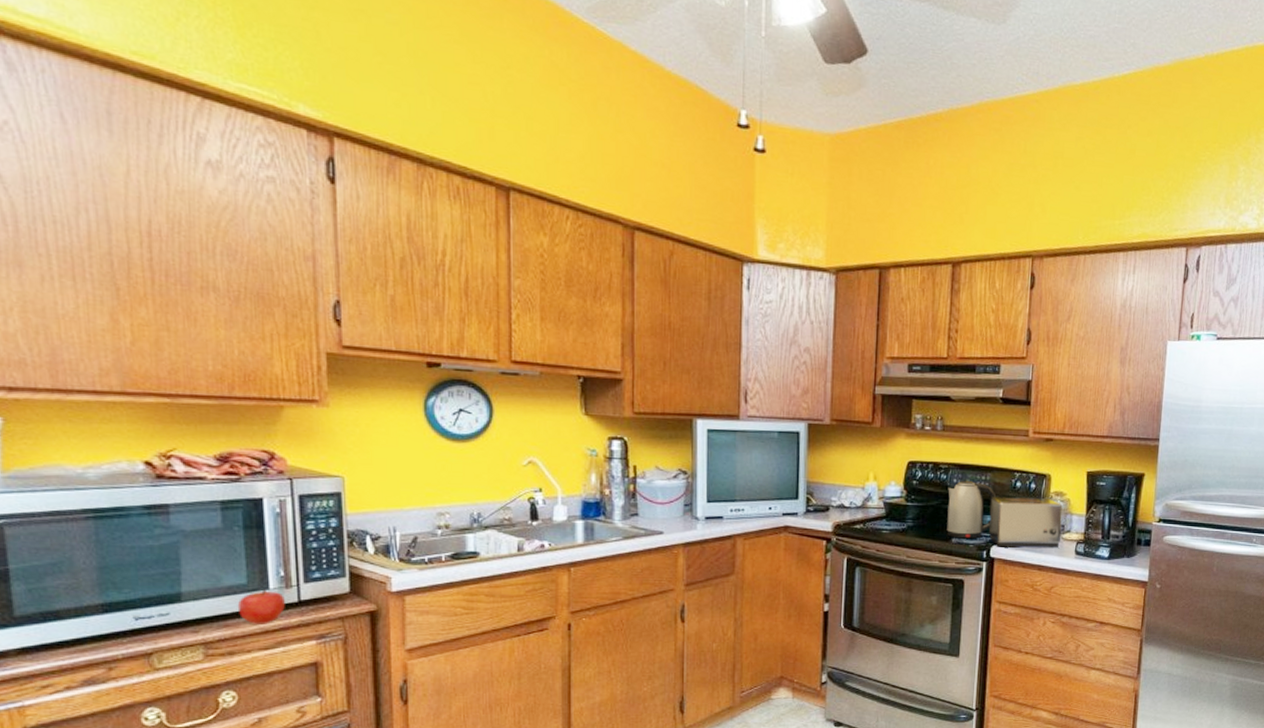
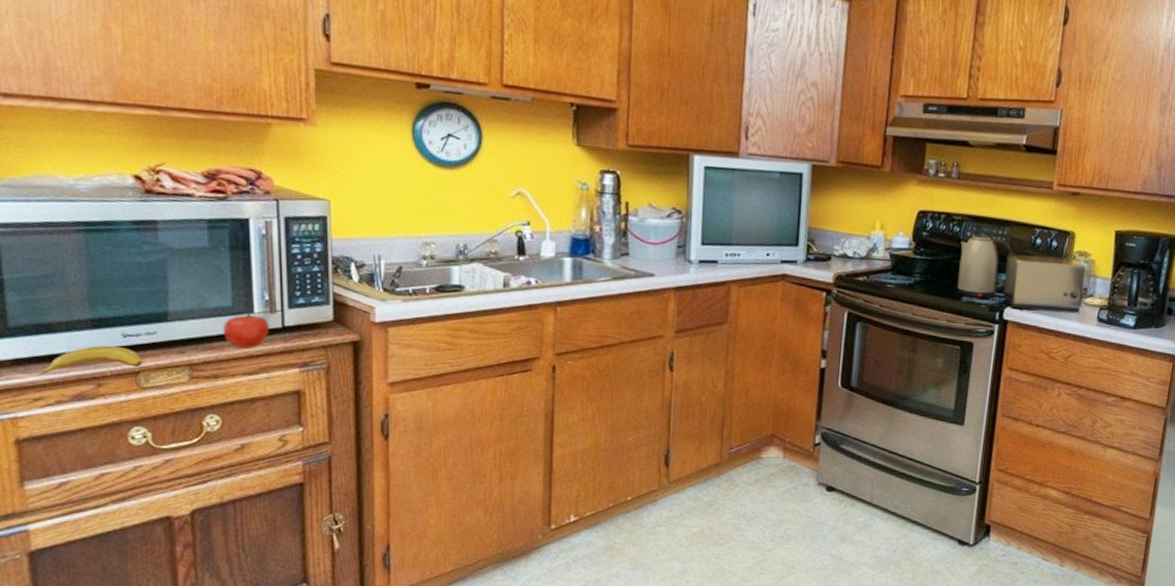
fruit: none [45,629,155,663] -> present [37,345,142,376]

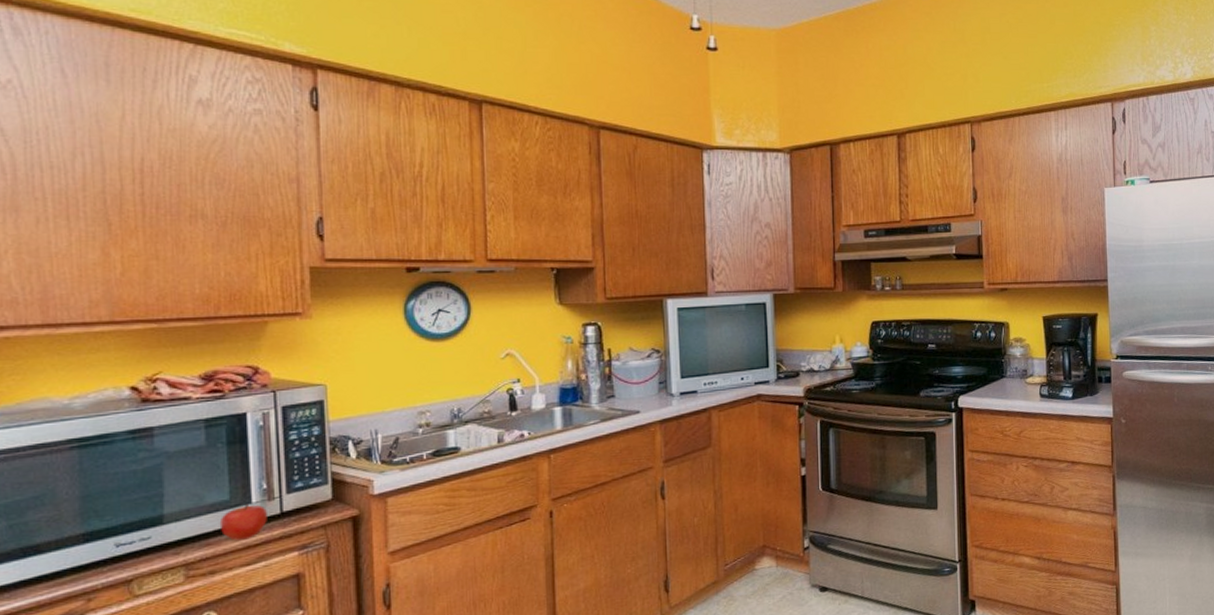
fruit: present [37,345,142,376] -> none [23,556,136,600]
kettle: present [956,234,1014,299] -> none [912,334,959,392]
toaster: present [1002,253,1087,314] -> none [953,345,1024,397]

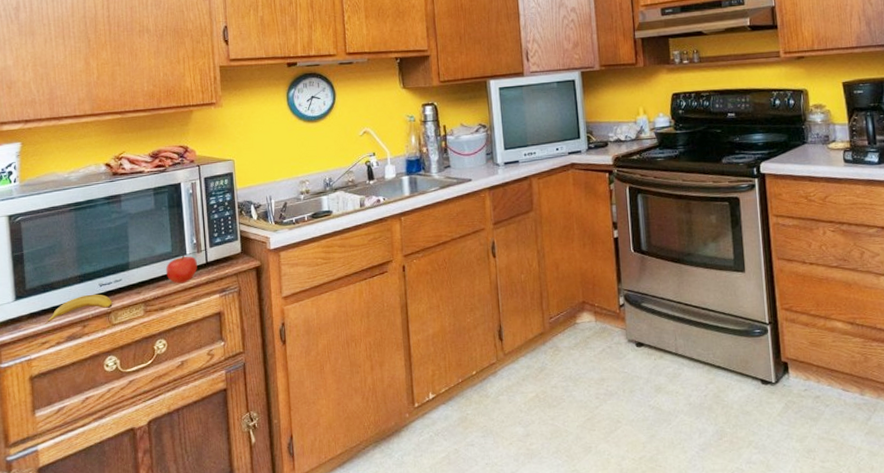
fruit: none [23,556,136,600] -> present [44,294,113,324]

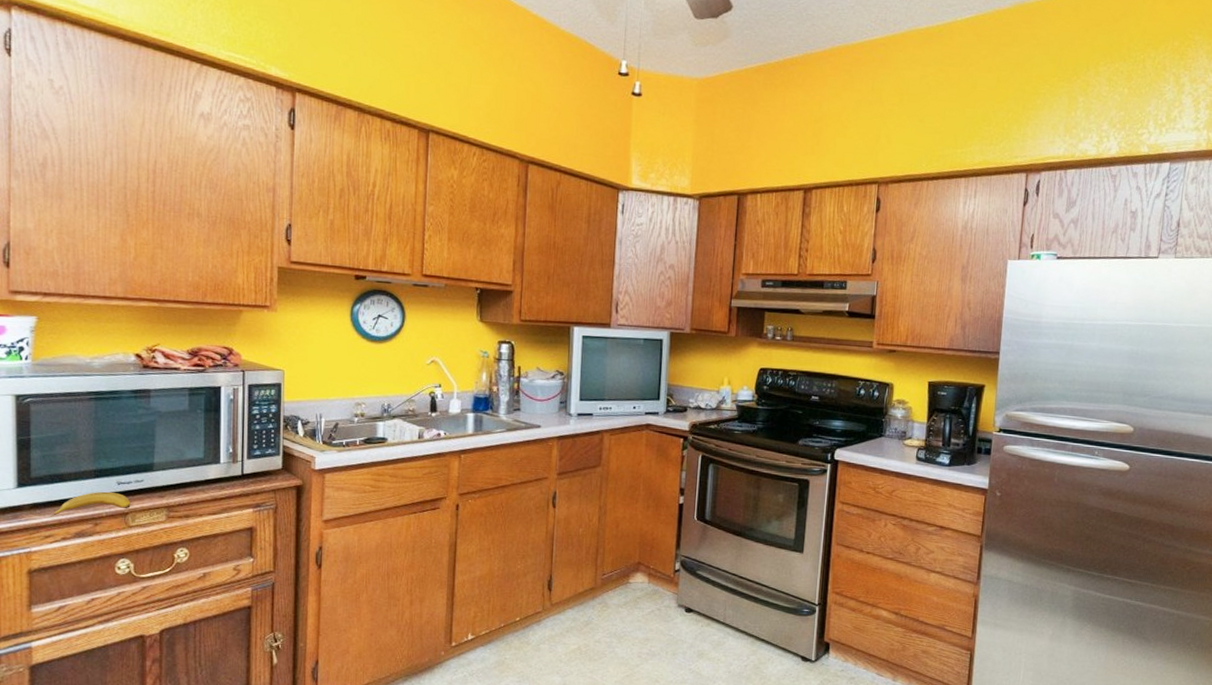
fruit: present [165,255,198,284] -> none [194,463,232,493]

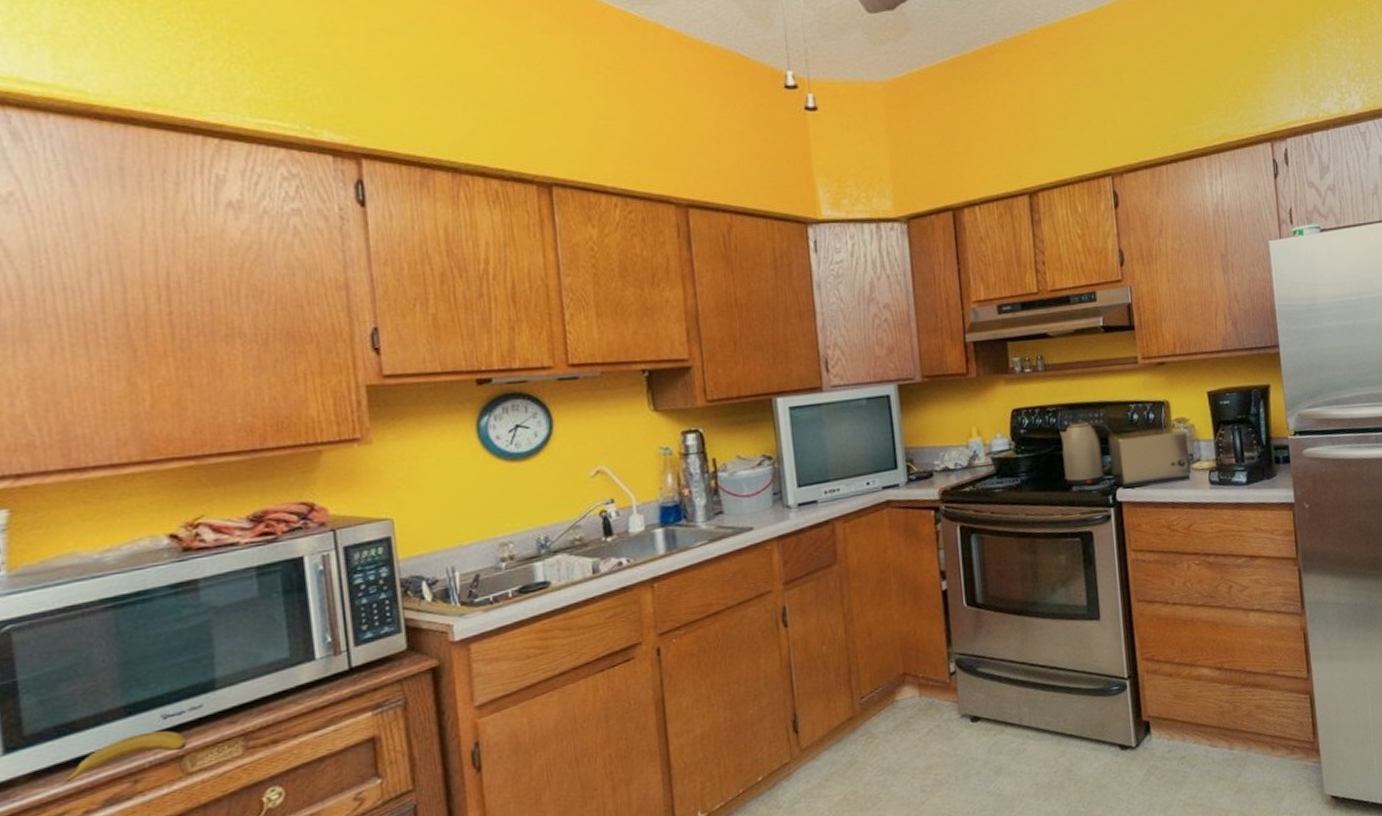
kettle: none [794,386,842,442] -> present [1059,420,1114,486]
toaster: none [833,403,905,454] -> present [1107,427,1191,489]

